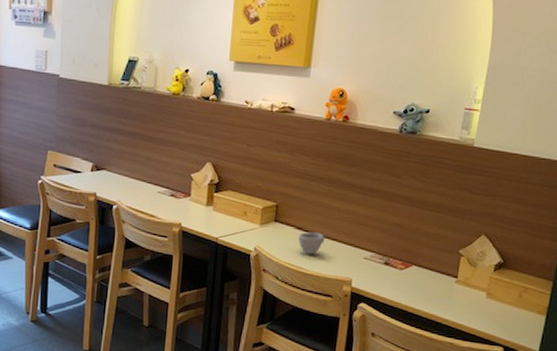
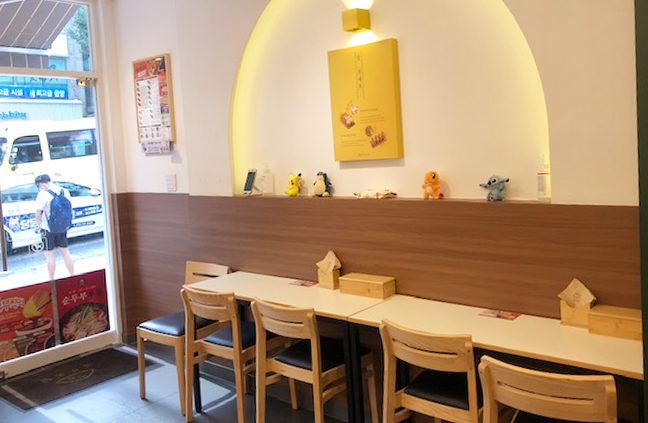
cup: present [298,232,325,255] -> none [418,298,442,319]

